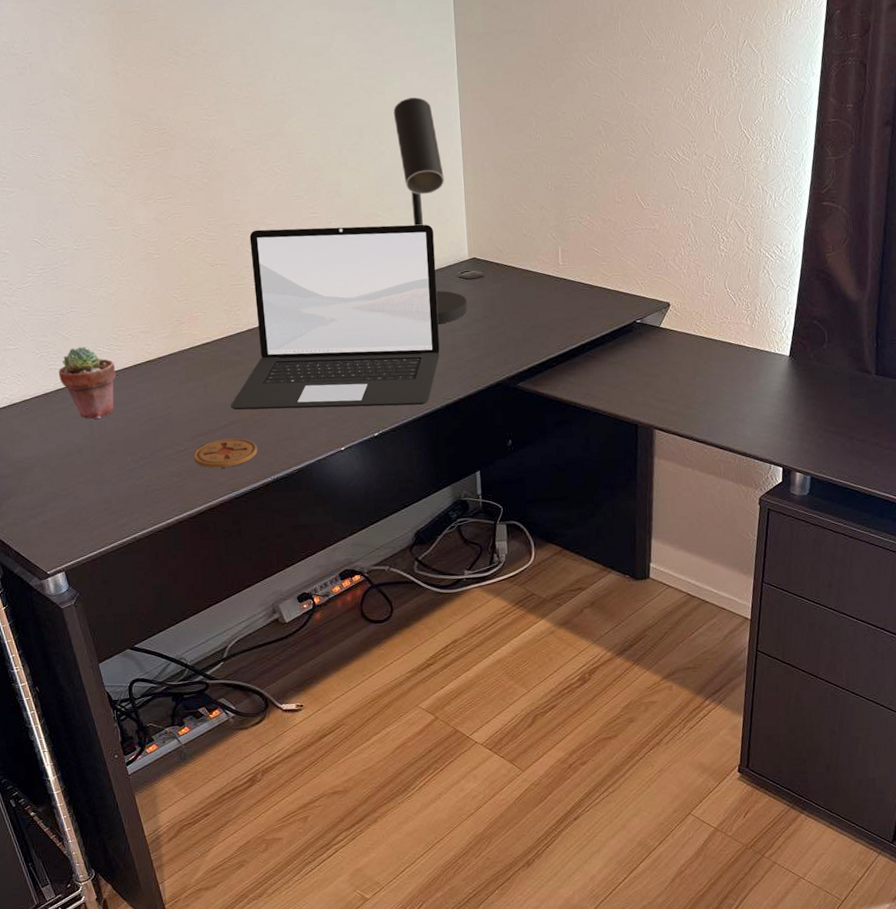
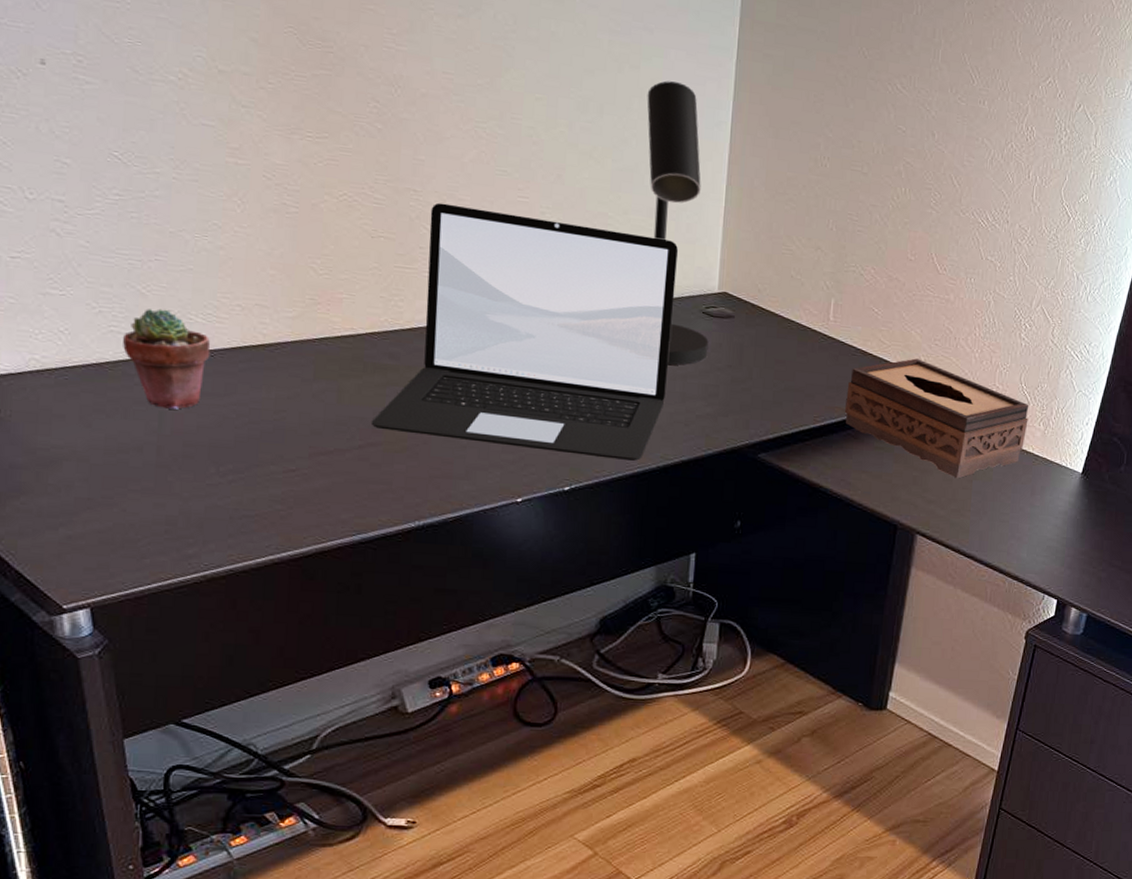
coaster: present [194,438,258,469] -> none [308,463,402,502]
tissue box: none [581,283,737,378] -> present [844,358,1029,479]

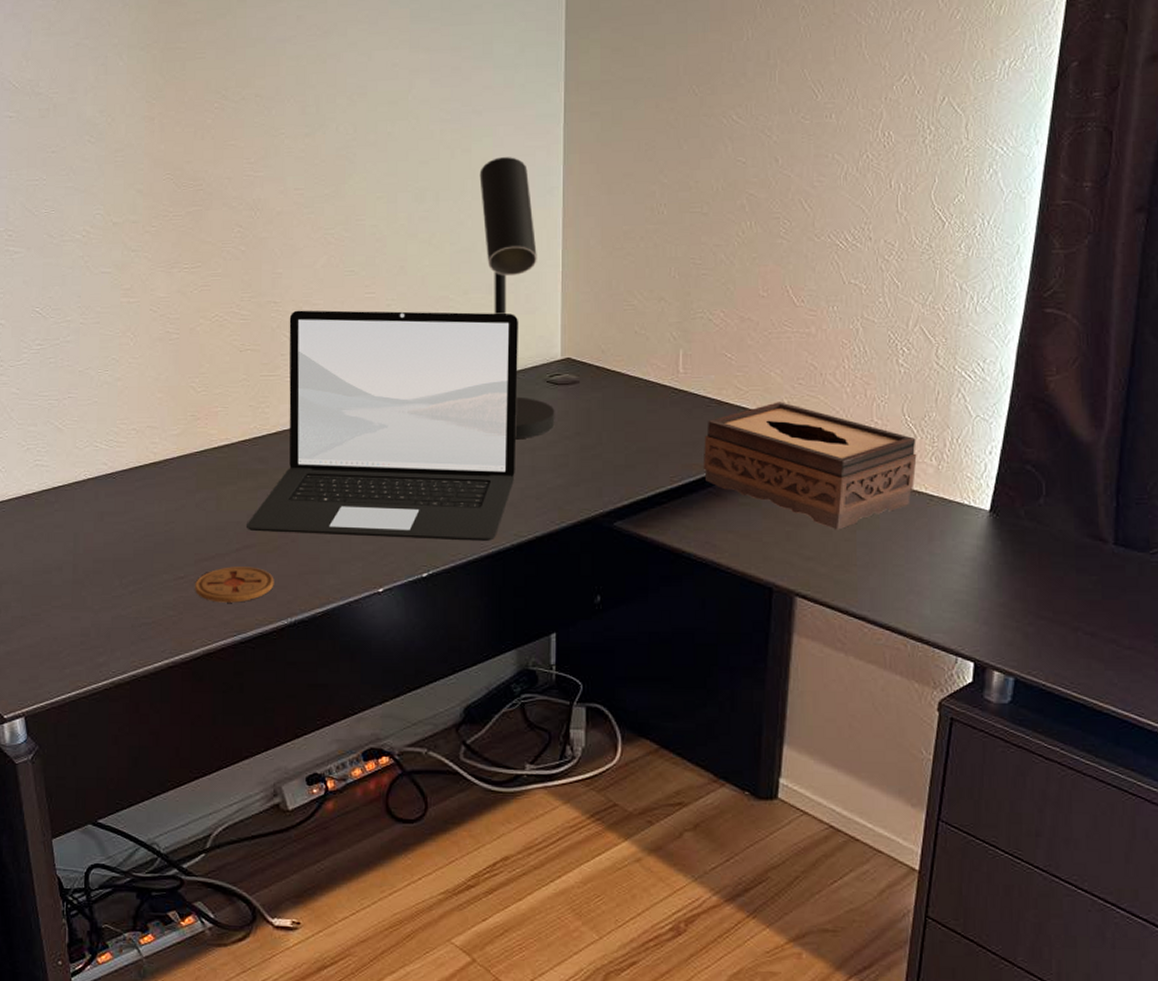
potted succulent: present [123,308,211,410] -> none [45,440,113,531]
coaster: none [308,463,402,502] -> present [195,567,274,603]

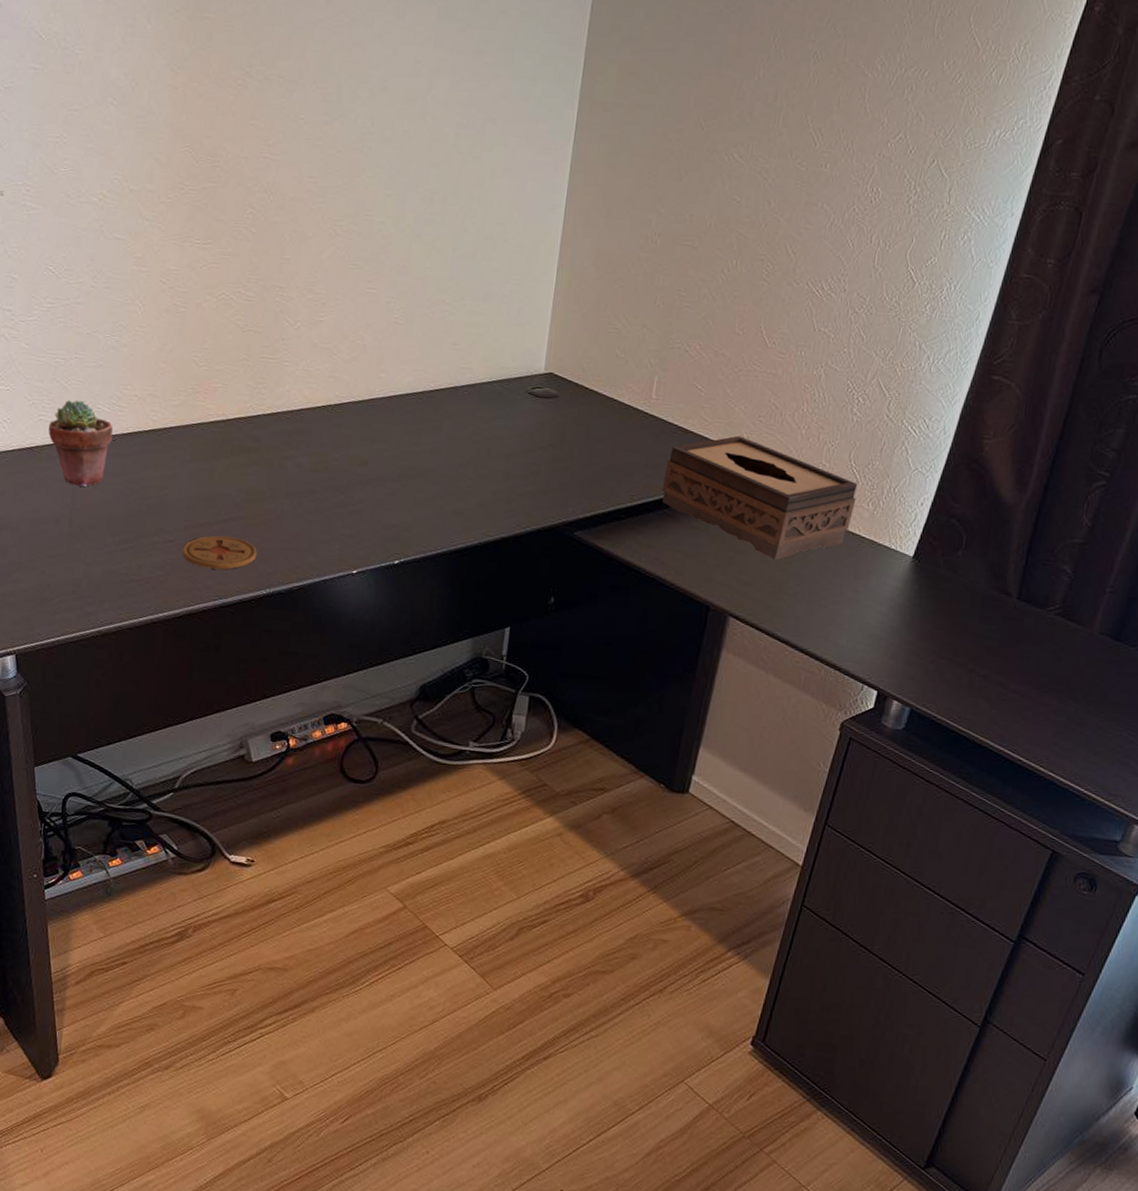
potted succulent: none [45,440,113,531] -> present [48,400,113,488]
laptop: present [247,310,519,541] -> none [235,297,509,537]
desk lamp: present [479,157,555,440] -> none [485,168,534,445]

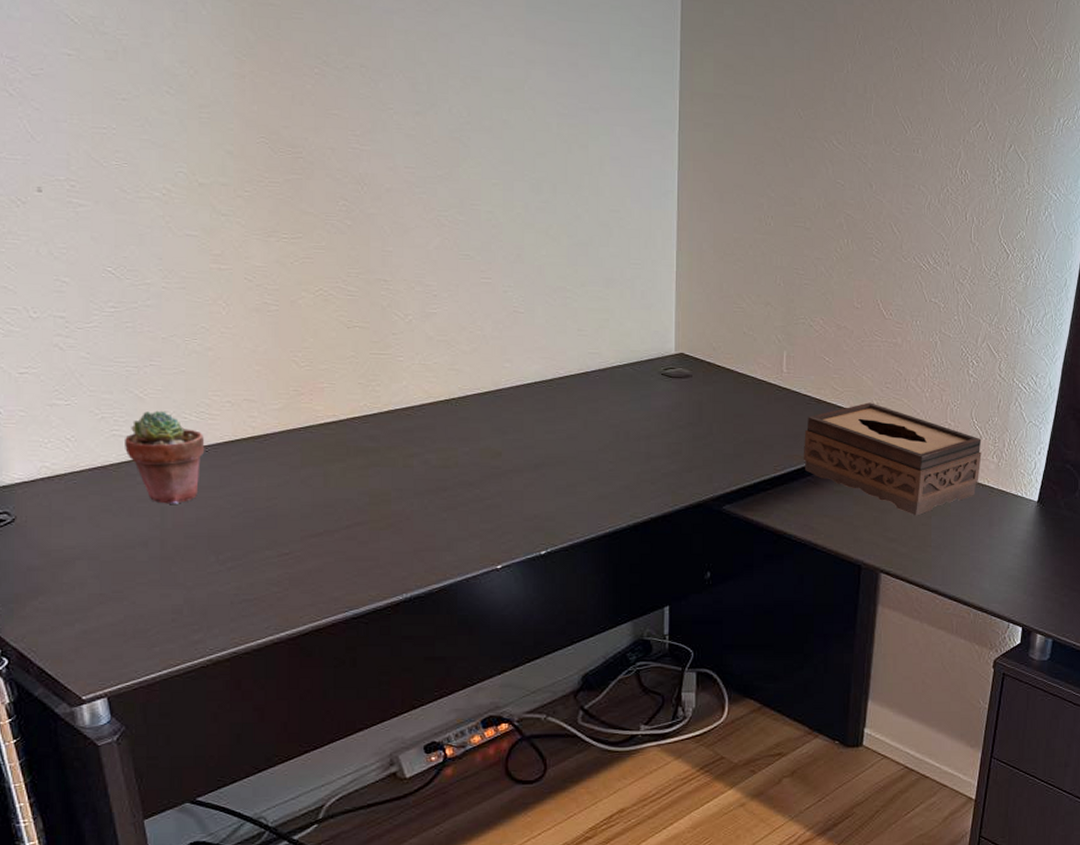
coaster: present [182,535,257,570] -> none [302,543,388,579]

